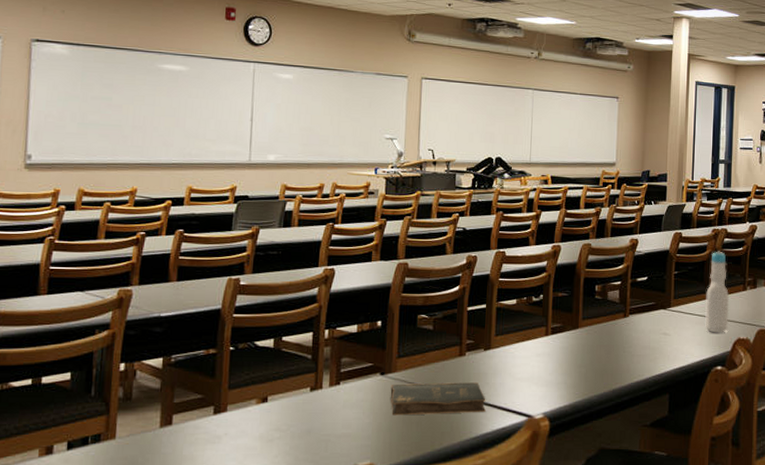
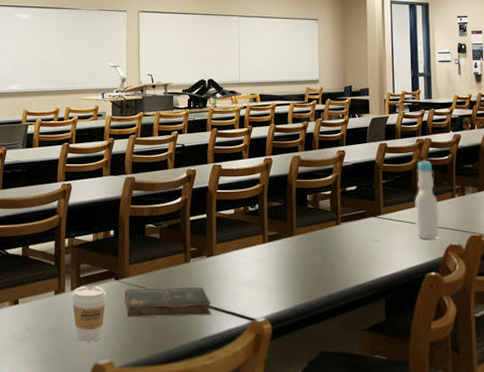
coffee cup: none [329,381,370,442] -> present [71,285,107,342]

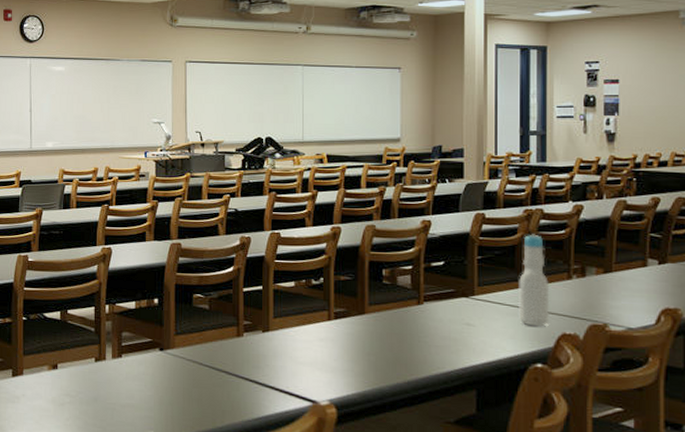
coffee cup: present [71,285,107,342] -> none [113,354,151,413]
bible: present [124,287,211,318] -> none [170,360,267,394]

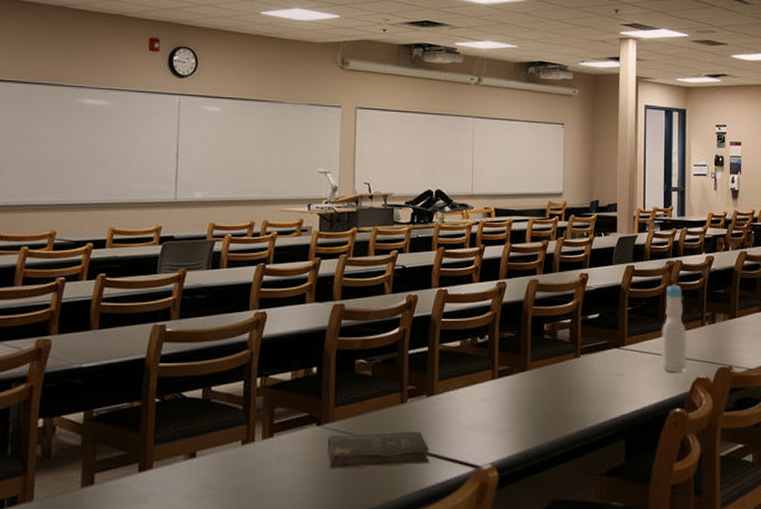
bible: none [170,360,267,394] -> present [327,431,430,469]

